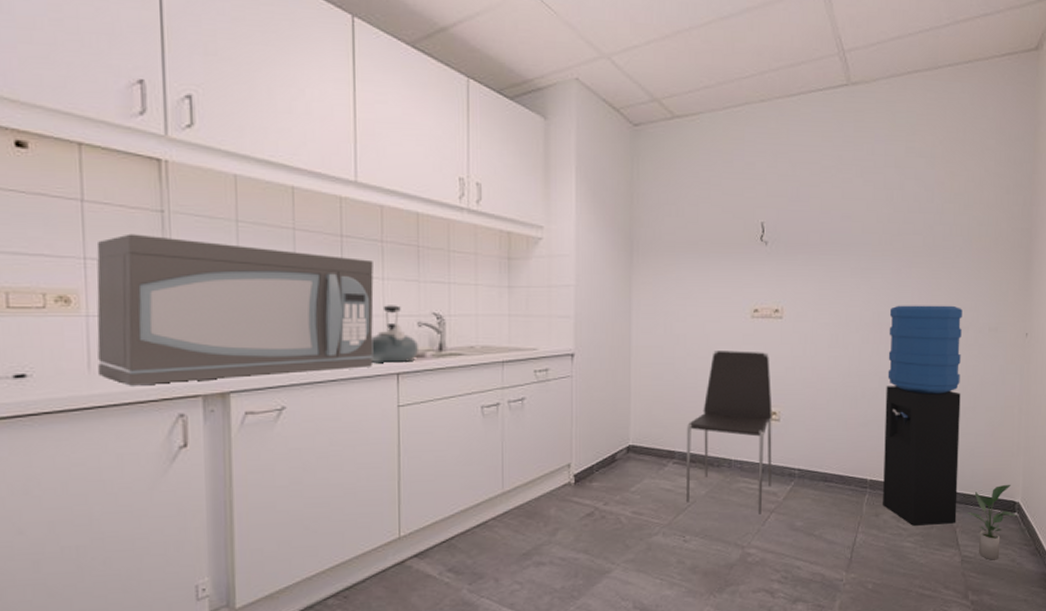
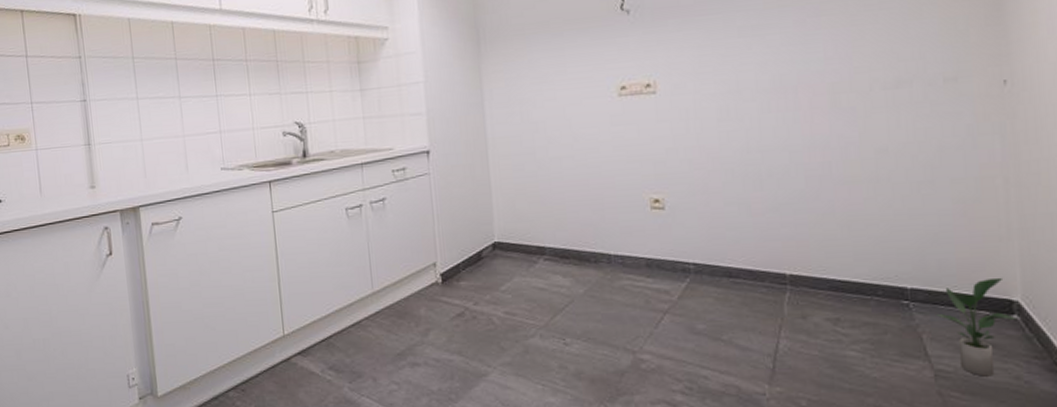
microwave: present [96,233,374,386] -> none [38,78,248,205]
kettle: present [370,305,419,364] -> none [244,118,286,174]
dining chair: present [686,351,772,515] -> none [555,133,662,316]
water cooler: present [883,305,963,526] -> none [795,55,922,331]

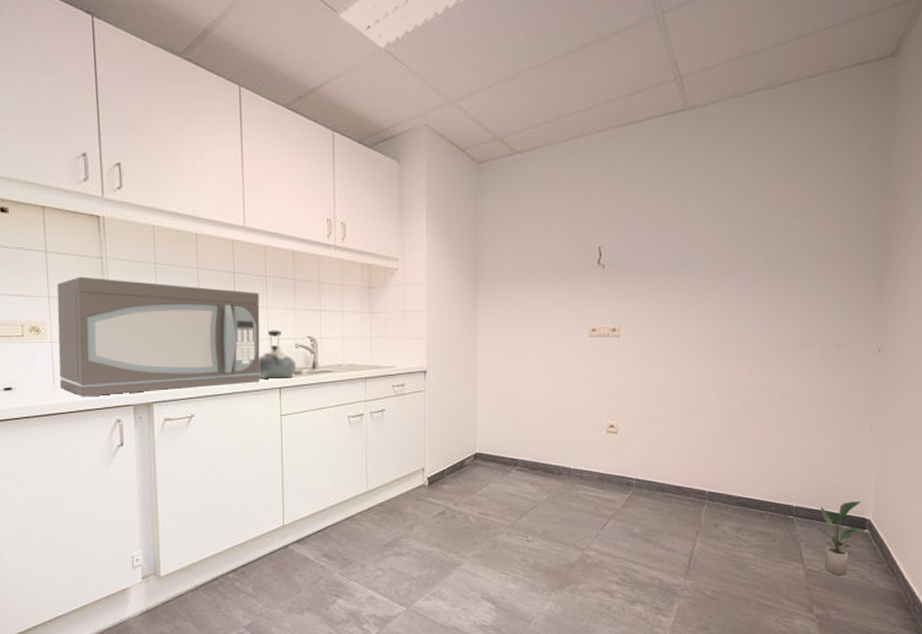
microwave: none [38,78,248,205] -> present [56,276,260,397]
kettle: none [244,118,286,174] -> present [258,330,297,380]

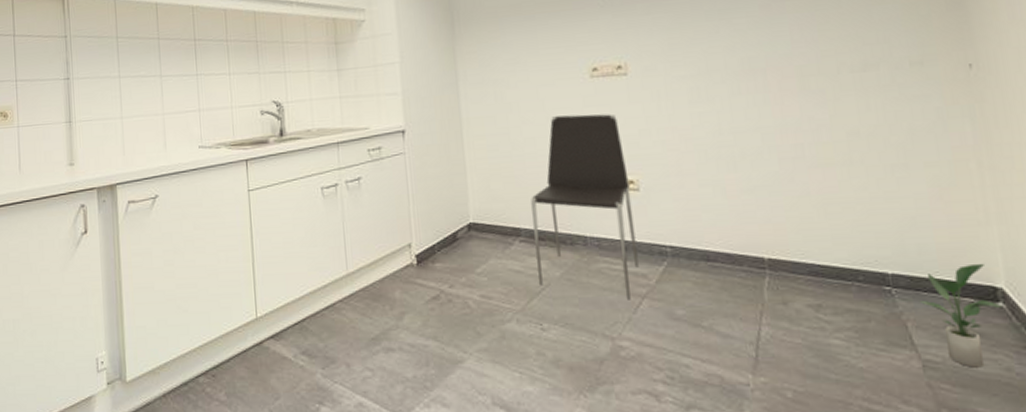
microwave: present [56,276,260,397] -> none [23,57,225,183]
kettle: present [258,330,297,380] -> none [222,97,263,152]
dining chair: none [528,367,610,520] -> present [530,114,639,300]

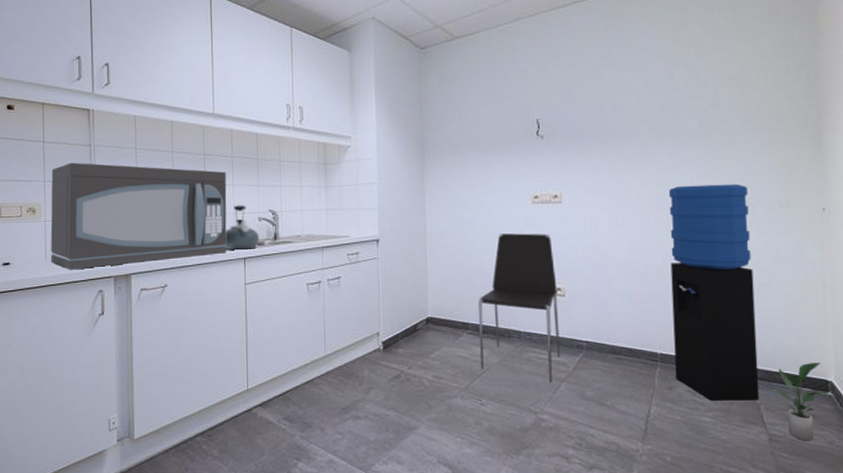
microwave: none [23,57,225,183] -> present [50,162,227,270]
kettle: none [222,97,263,152] -> present [225,205,260,251]
water cooler: none [763,39,906,318] -> present [668,183,760,401]

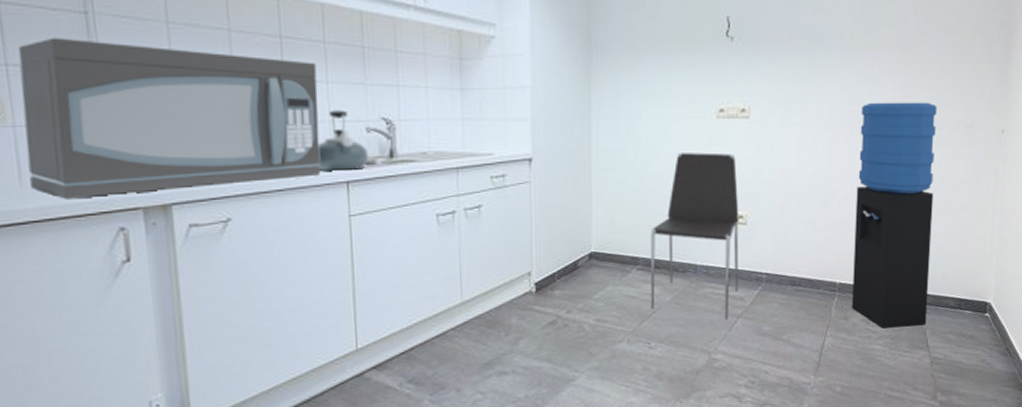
potted plant: present [770,362,832,441] -> none [937,284,989,361]

